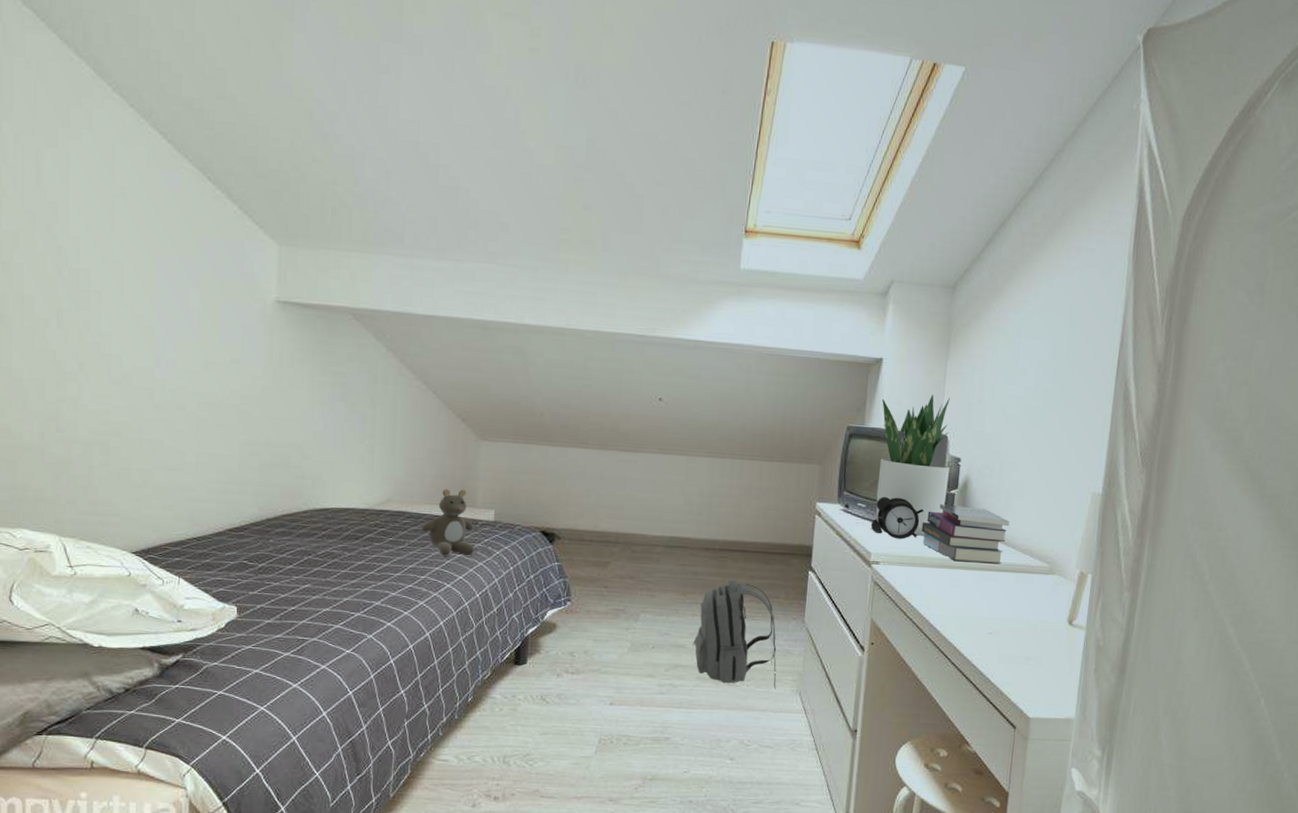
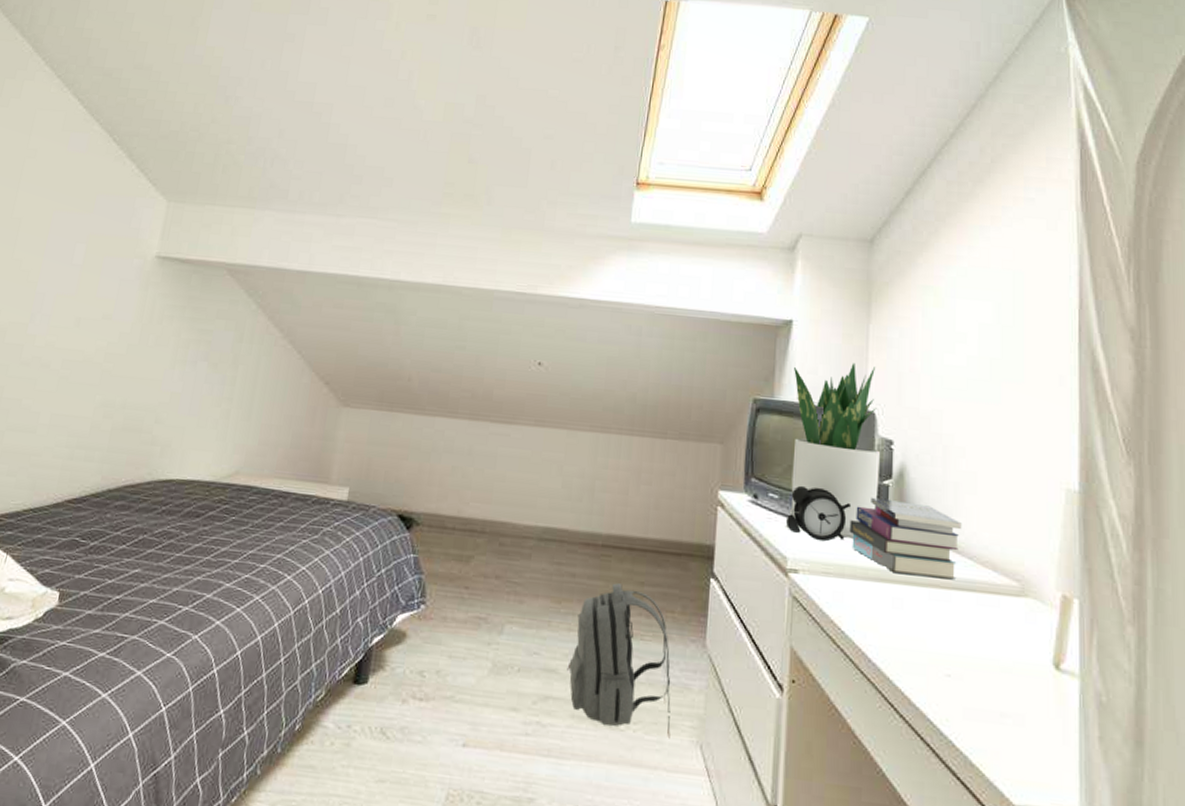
teddy bear: present [422,489,475,556] -> none [268,461,325,541]

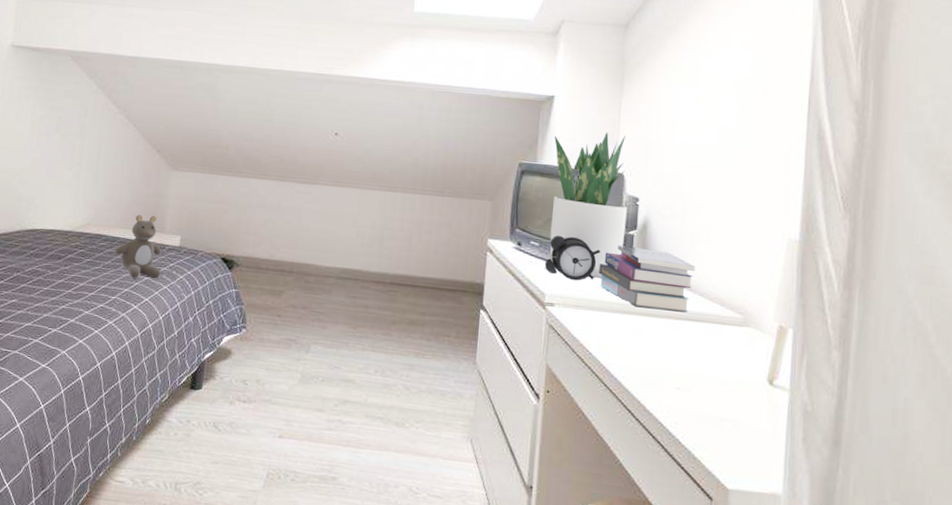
teddy bear: none [268,461,325,541] -> present [115,214,161,279]
backpack: present [567,583,671,737] -> none [362,313,447,433]

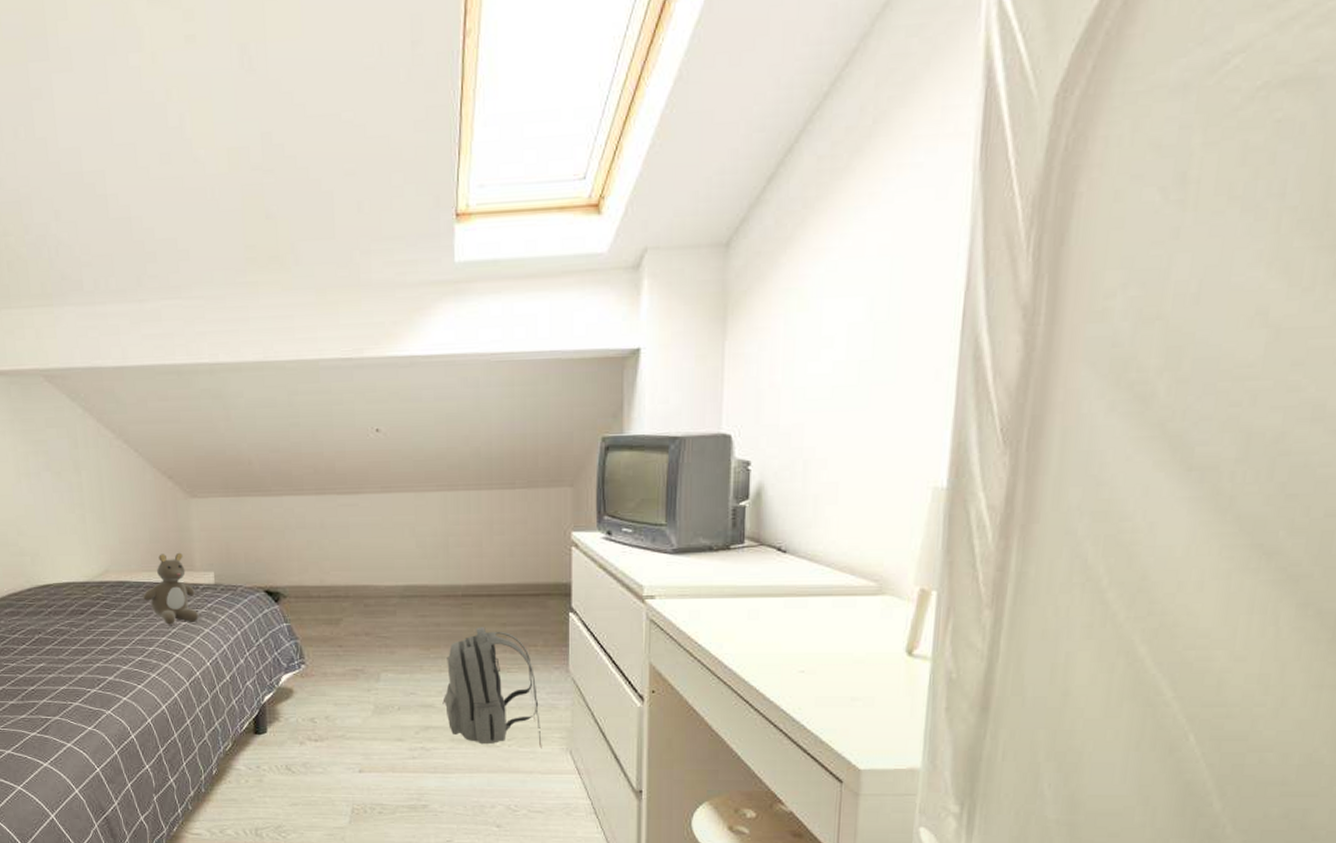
backpack: none [362,313,447,433] -> present [442,627,542,748]
alarm clock: present [544,235,601,281] -> none [640,516,707,567]
planter: present [550,132,627,277] -> none [644,386,736,560]
books: present [598,244,695,313] -> none [705,519,821,588]

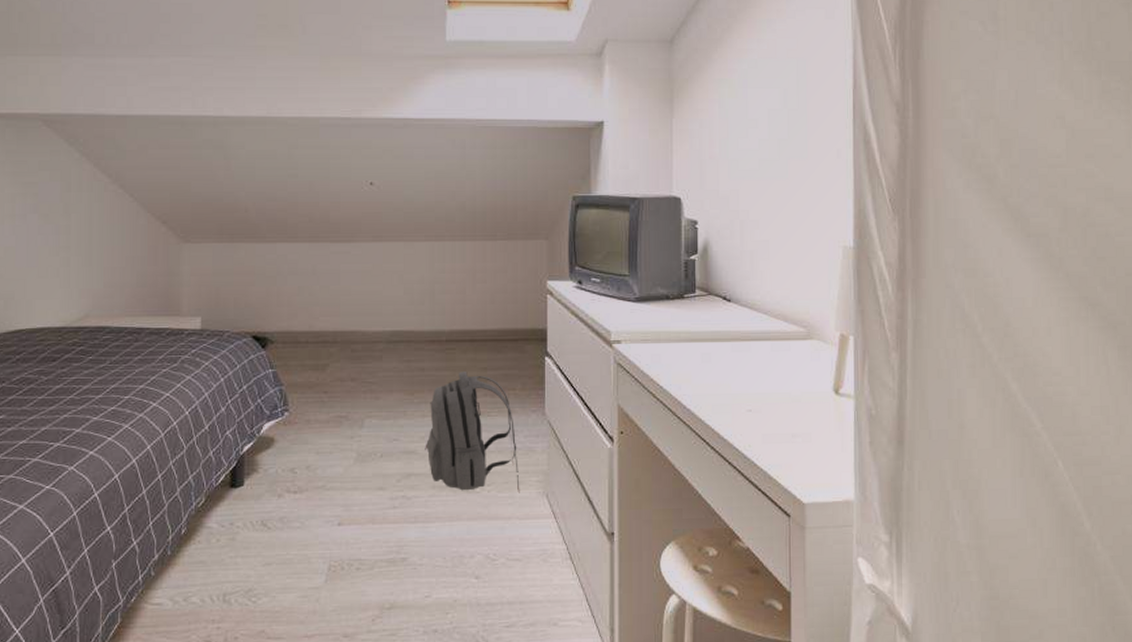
teddy bear: present [143,552,200,625] -> none [123,297,182,372]

